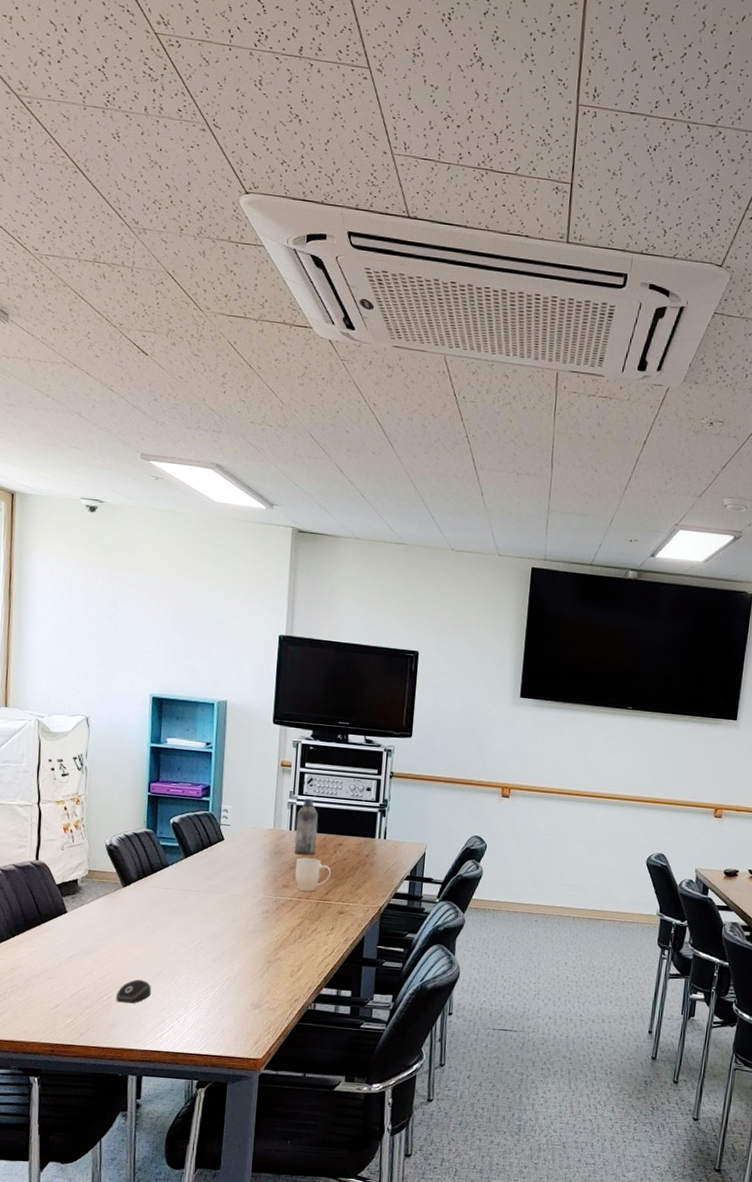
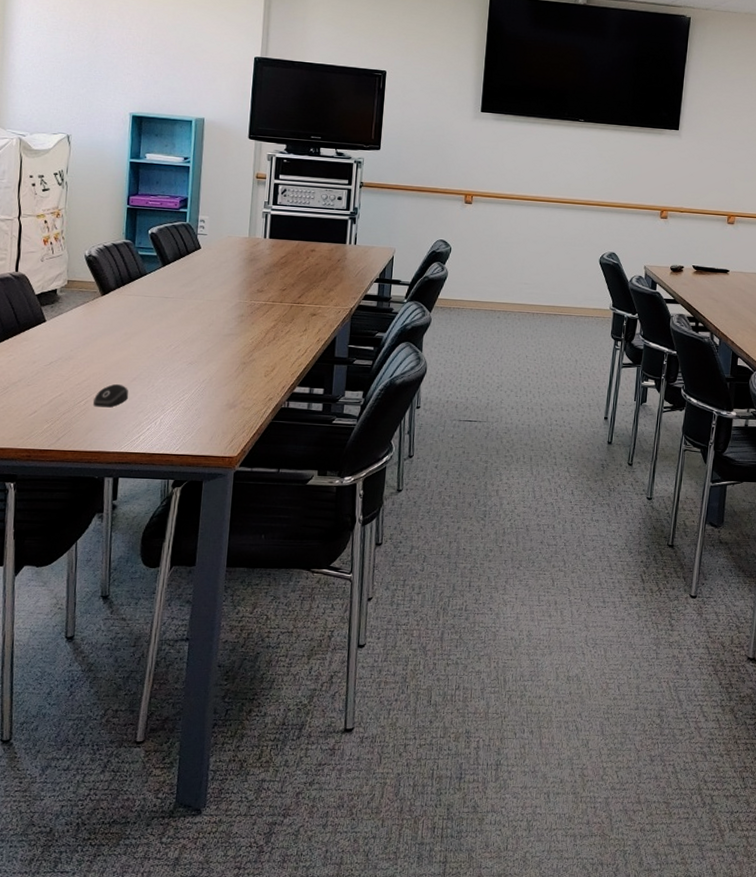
water bottle: present [294,798,318,856] -> none [268,208,292,262]
mug: present [294,857,331,892] -> none [269,263,304,296]

